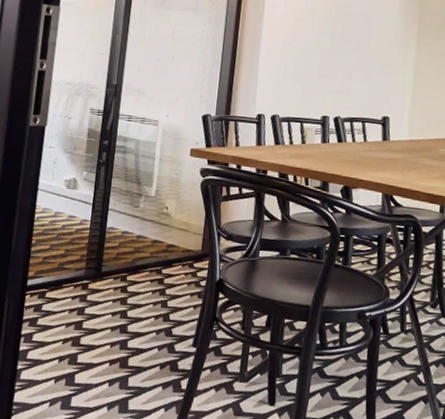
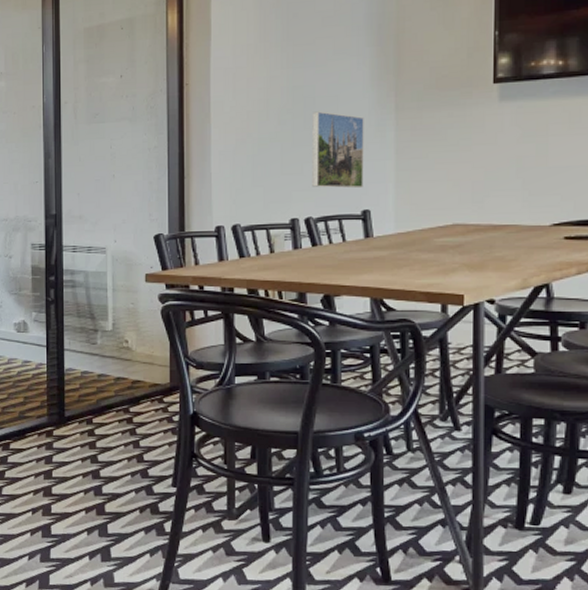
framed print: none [343,27,391,98] -> present [312,111,364,189]

